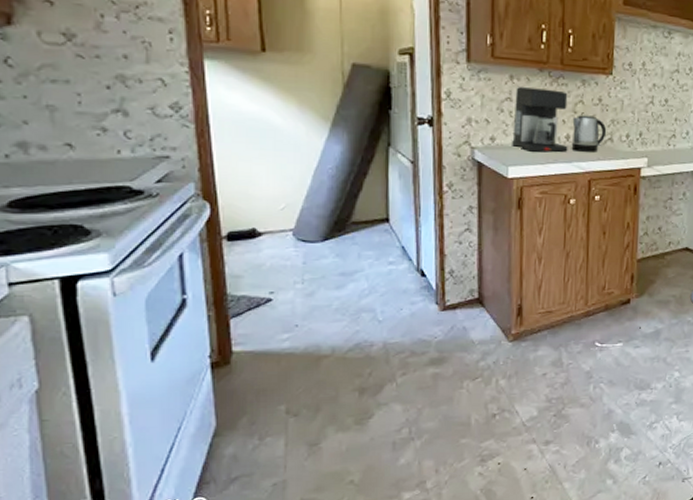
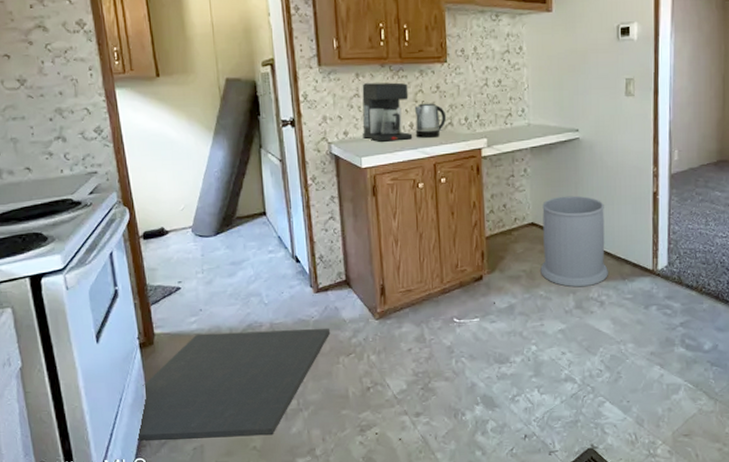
doormat: none [199,350,454,477] -> present [138,329,330,441]

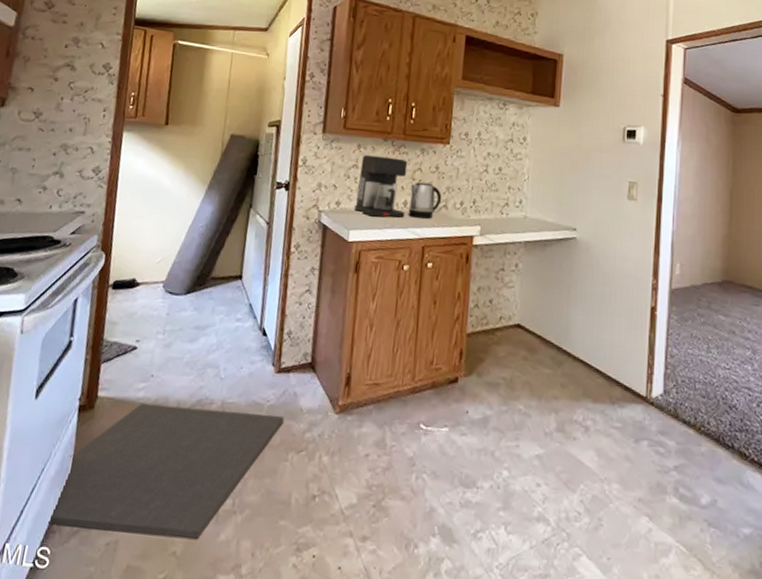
trash can: present [540,195,608,287] -> none [522,298,597,407]

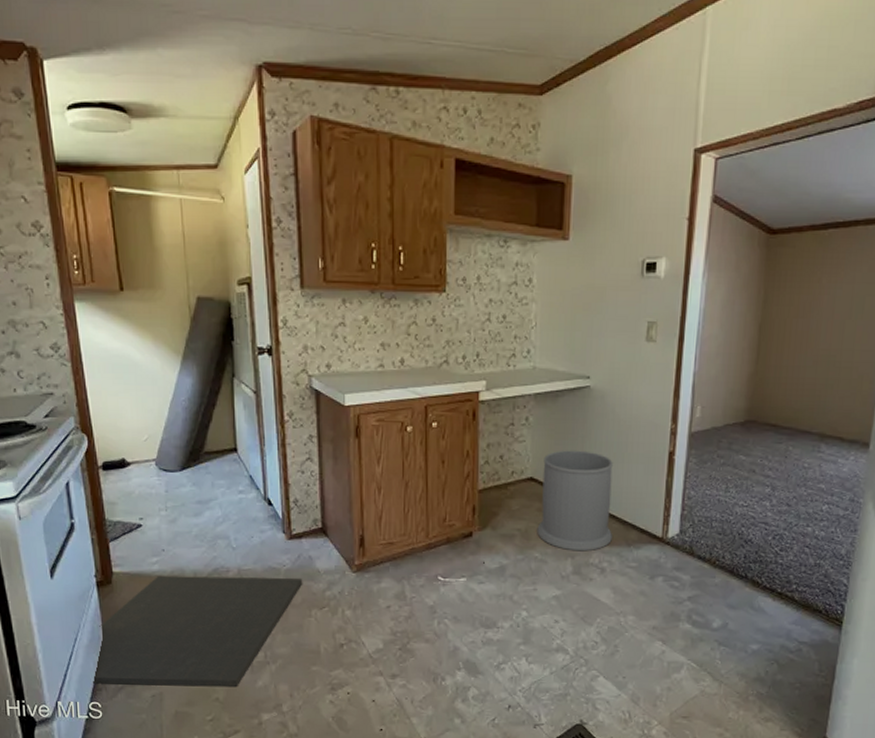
coffee maker: present [355,155,408,219] -> none [347,311,403,378]
kettle: present [407,181,442,220] -> none [406,336,442,378]
trash can: none [522,298,597,407] -> present [537,450,613,552]

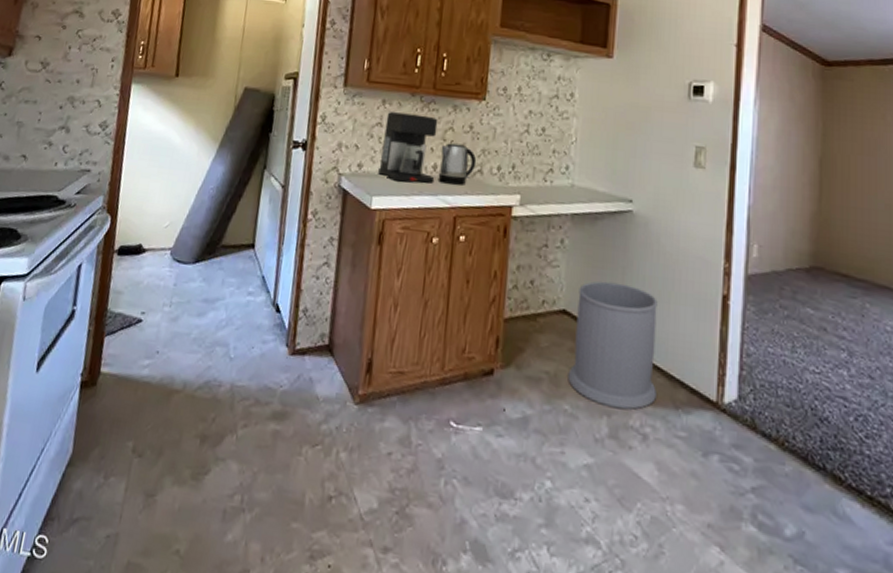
doormat: present [93,575,302,688] -> none [47,382,298,539]
coffee maker: none [347,311,403,378] -> present [378,112,438,184]
kettle: none [406,336,442,378] -> present [437,142,477,187]

